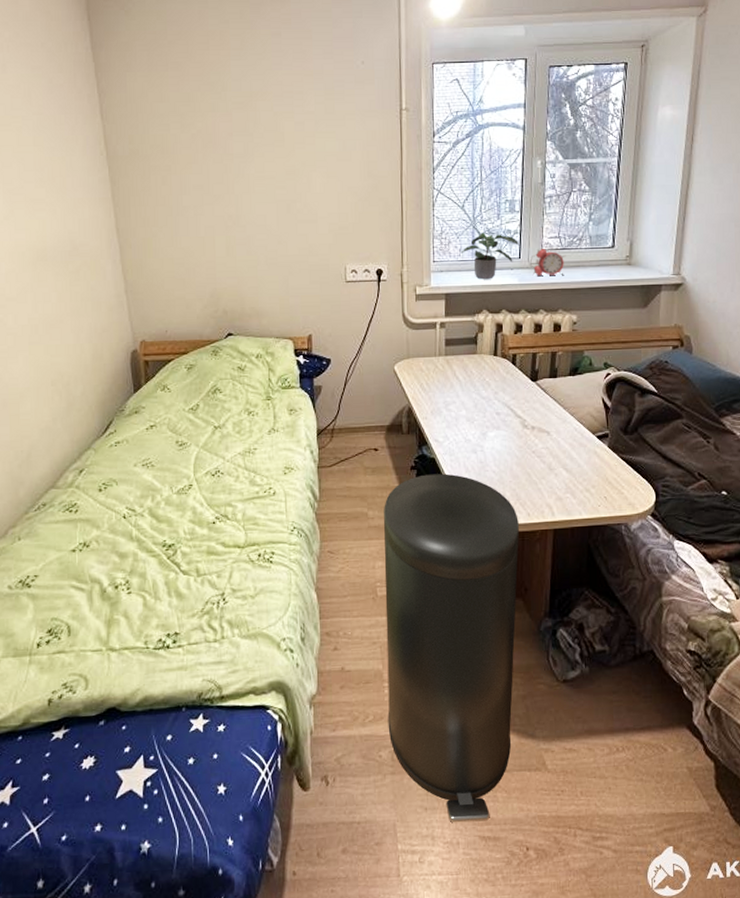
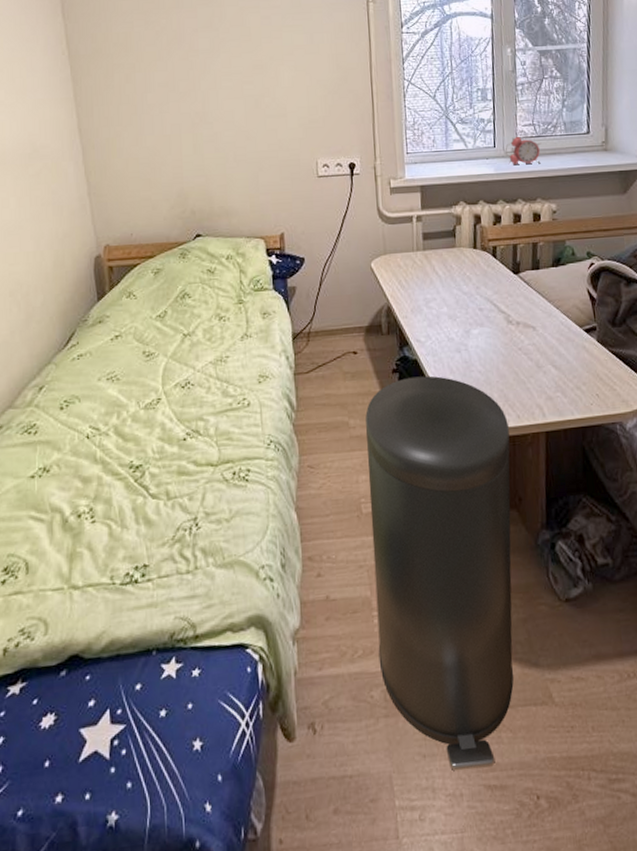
potted plant: present [460,233,519,280] -> none [434,123,493,171]

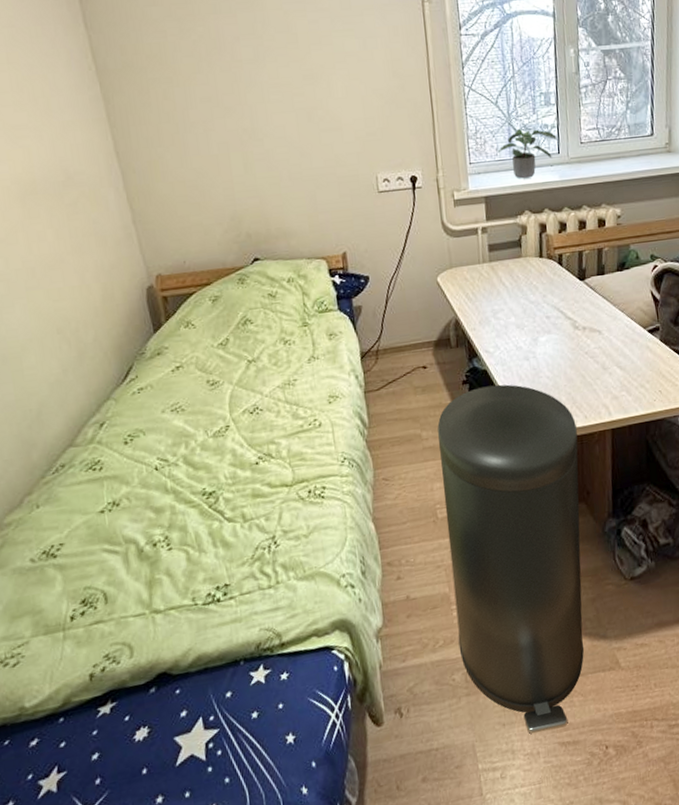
potted plant: none [434,123,493,171] -> present [497,129,557,179]
alarm clock: present [504,137,542,166] -> none [569,142,606,172]

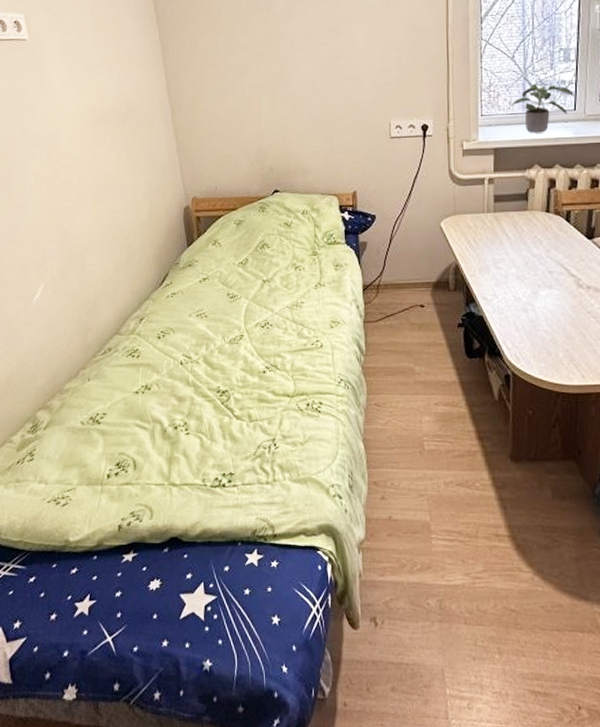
pedal bin: present [437,384,584,735] -> none [430,332,574,676]

